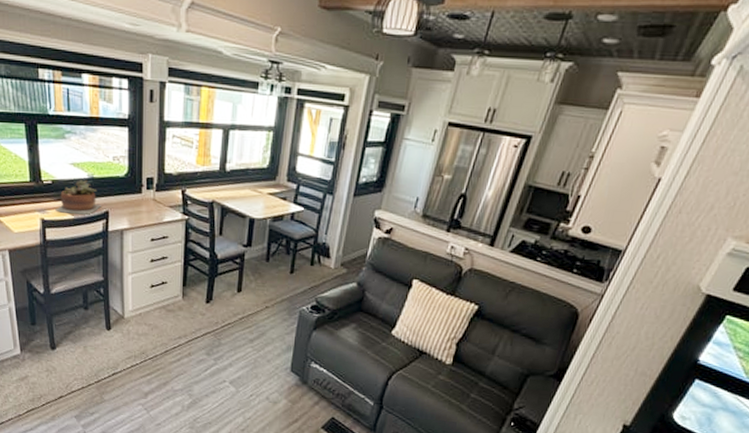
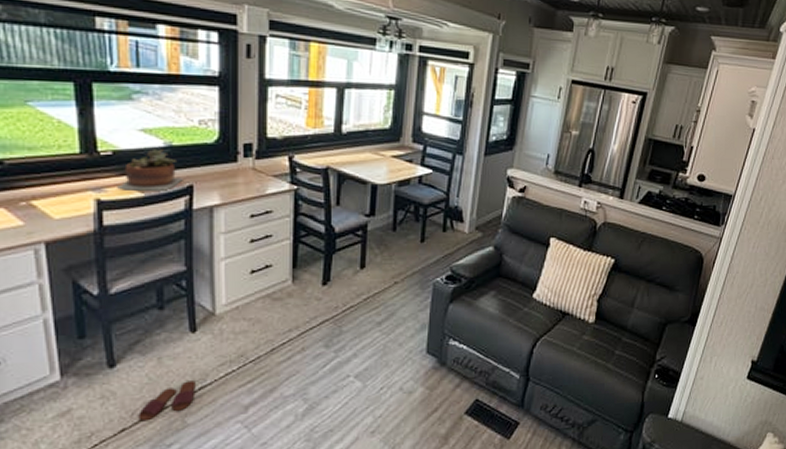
slippers: none [71,367,110,393] -> present [138,380,196,422]

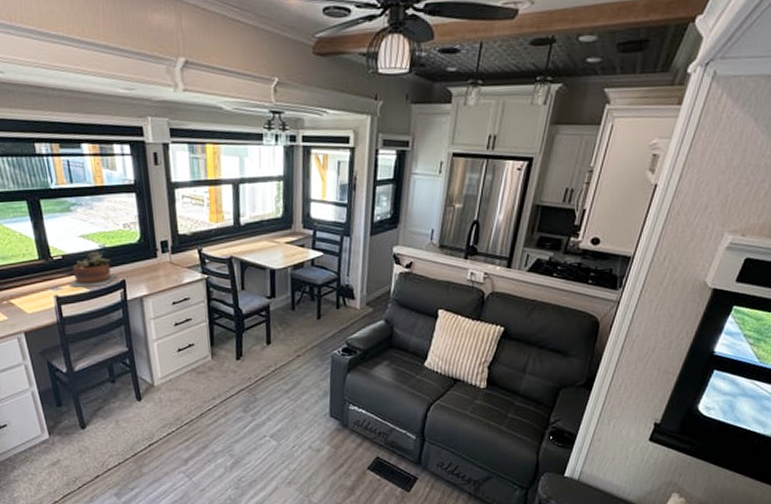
slippers: present [138,380,196,422] -> none [107,439,146,470]

